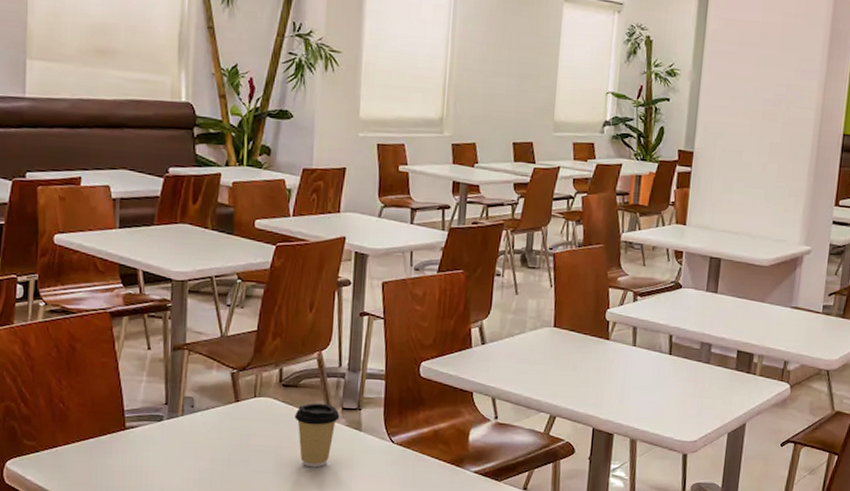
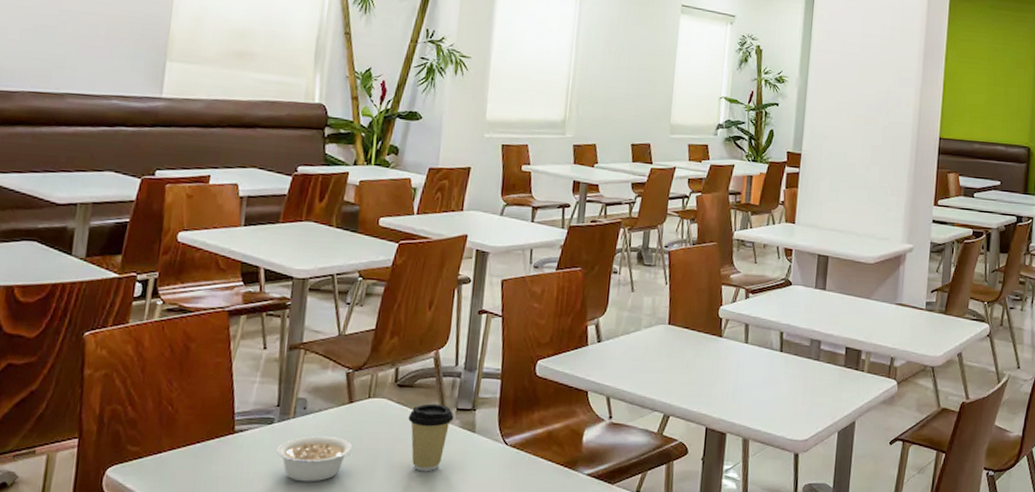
legume: none [168,433,242,476] -> present [276,436,352,482]

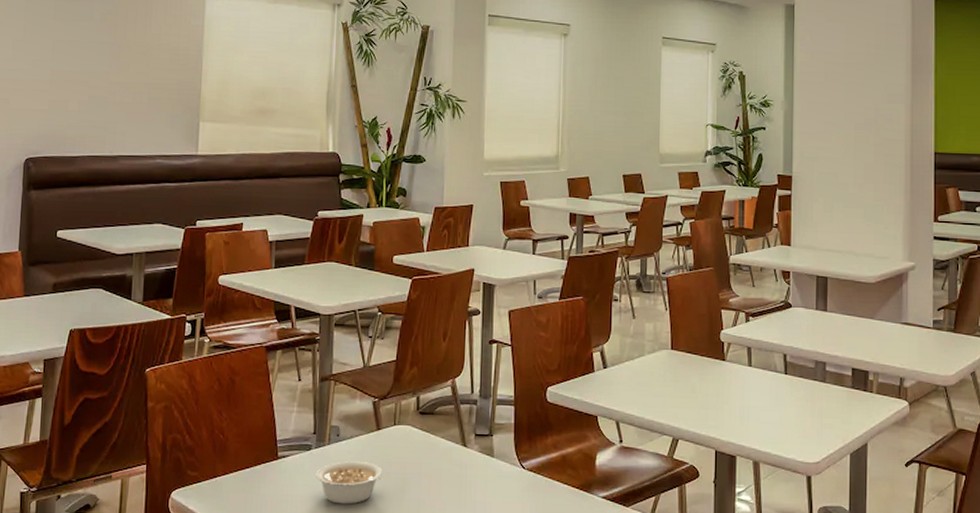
coffee cup: present [408,403,454,472] -> none [431,429,473,495]

